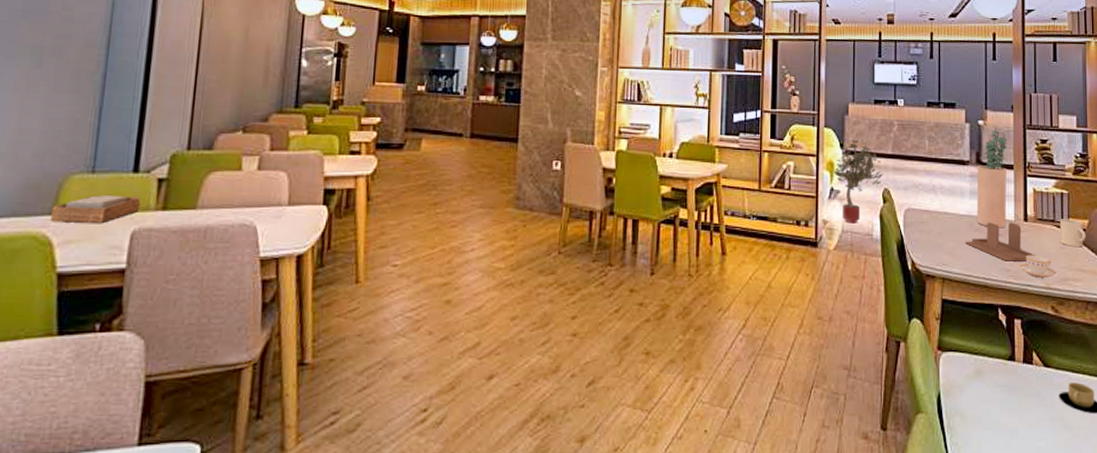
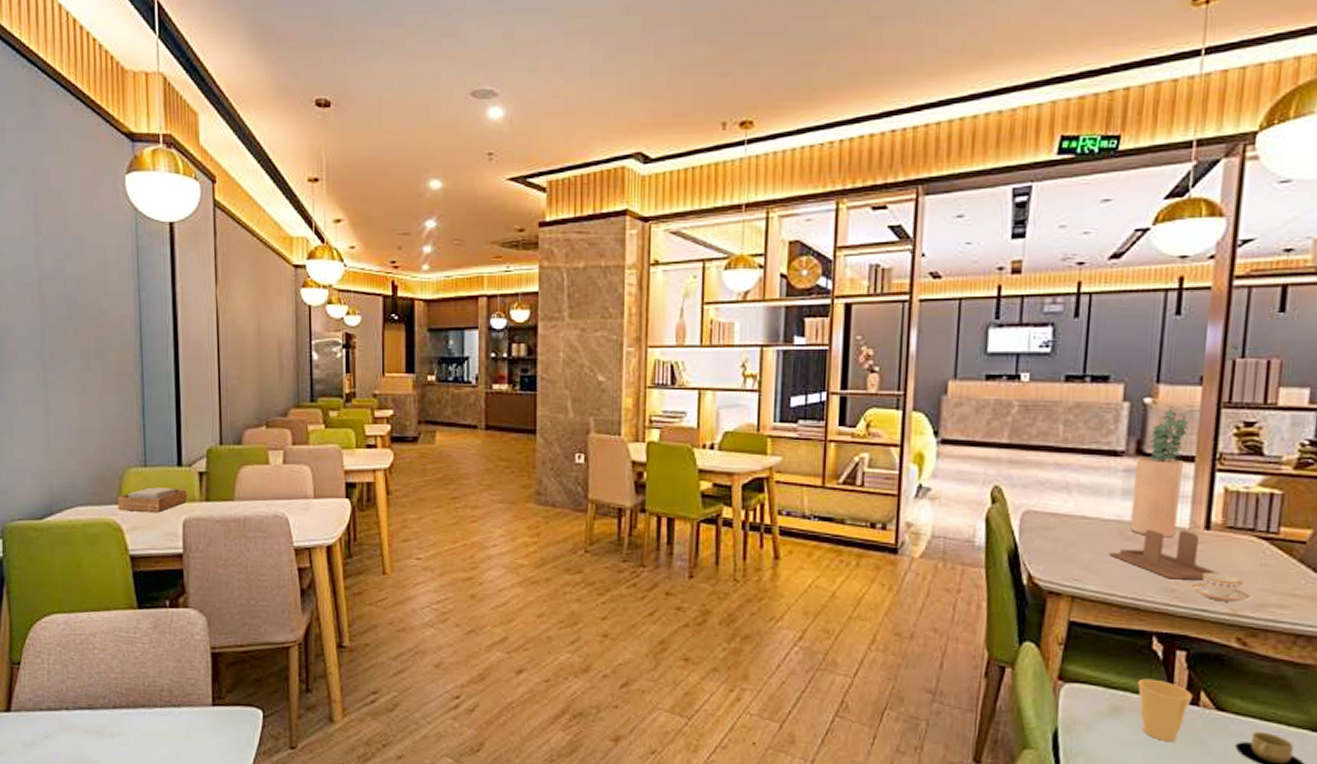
potted tree: present [833,140,884,224] -> none [923,426,994,528]
cup: none [992,344,1029,396] -> present [1137,678,1194,741]
cup: present [1059,219,1086,248] -> none [1260,527,1306,565]

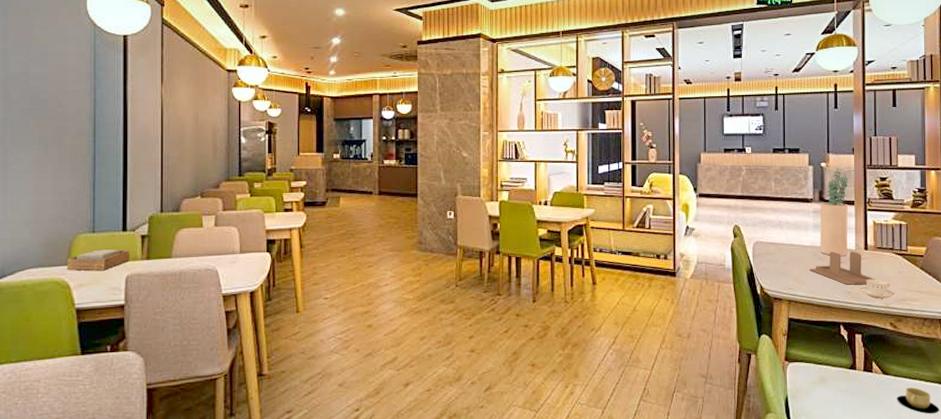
cup: present [1137,678,1194,741] -> none [834,355,869,399]

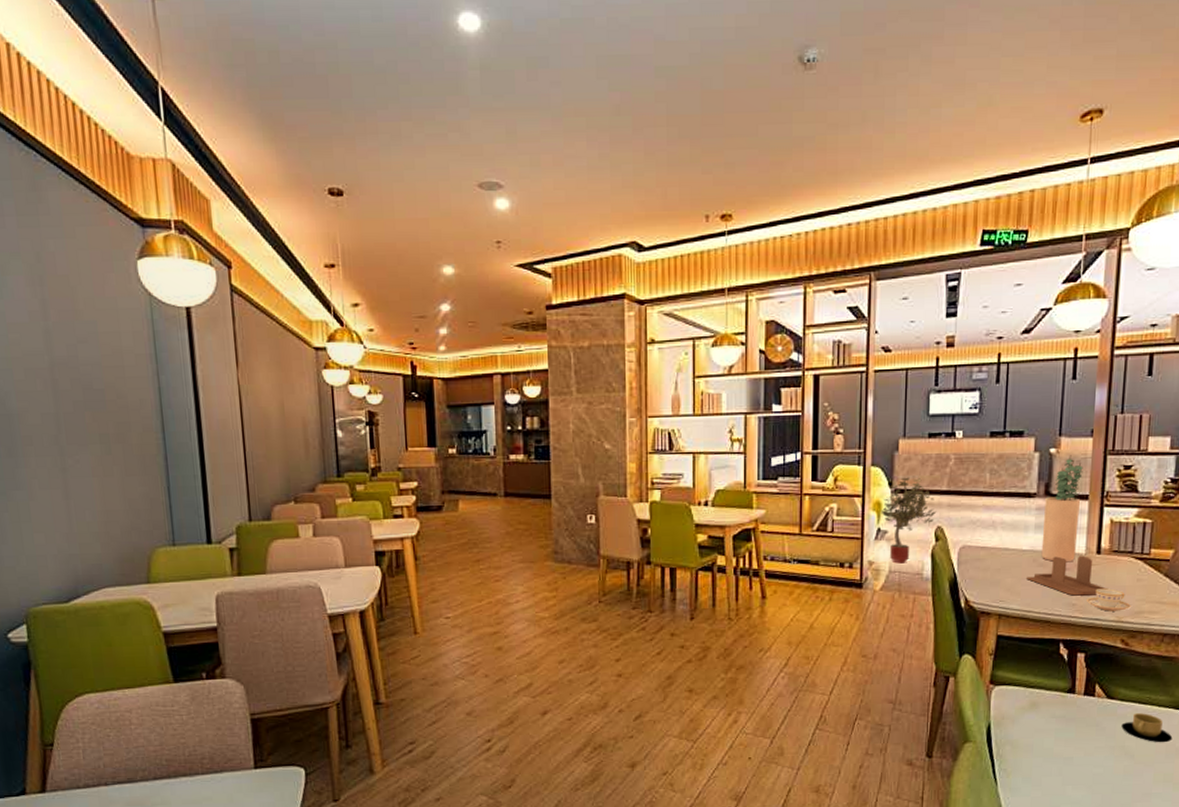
napkin holder: present [67,249,130,272] -> none [147,564,219,590]
potted tree: none [688,184,734,256] -> present [881,477,937,564]

